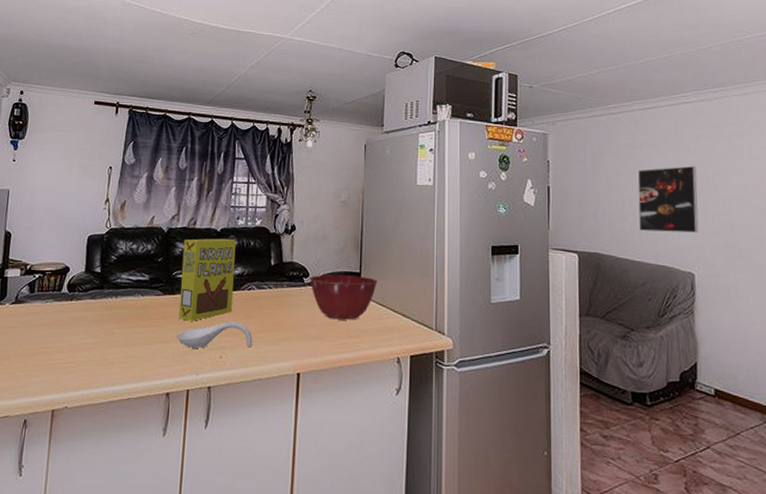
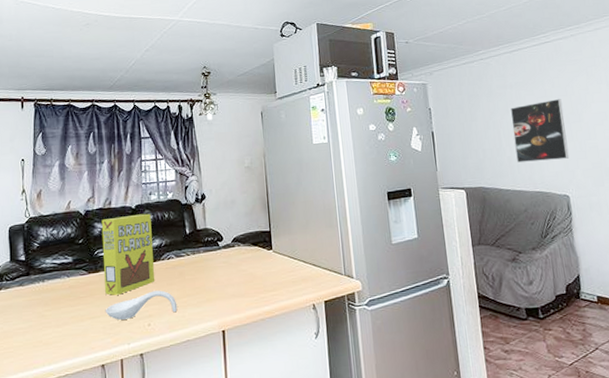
mixing bowl: present [310,274,377,320] -> none [224,234,287,277]

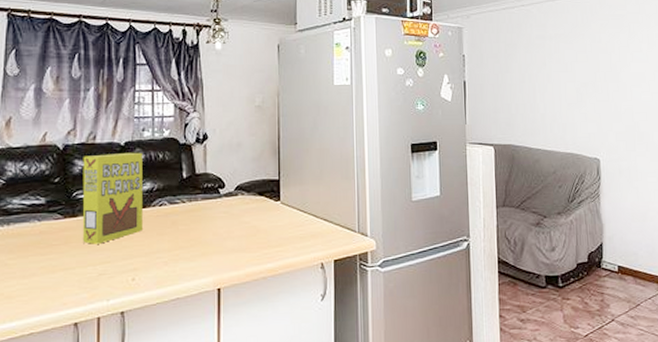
spoon rest: present [105,290,178,320] -> none [81,241,168,273]
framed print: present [510,99,569,163] -> none [547,55,604,121]

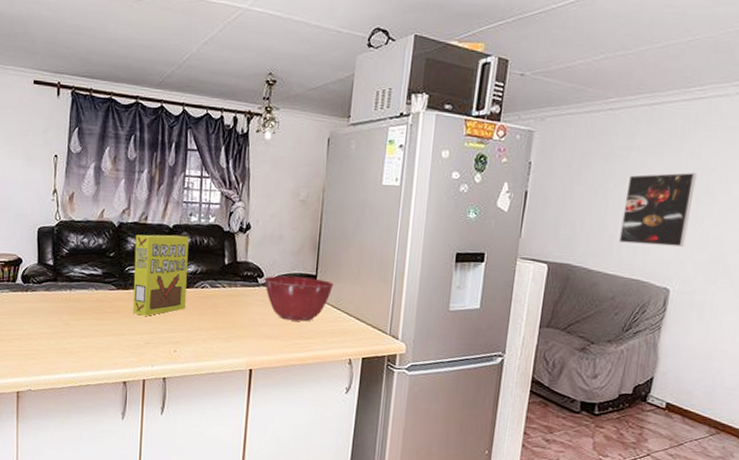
mixing bowl: none [226,183,297,230] -> present [264,275,334,322]
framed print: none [547,55,604,121] -> present [619,172,697,247]

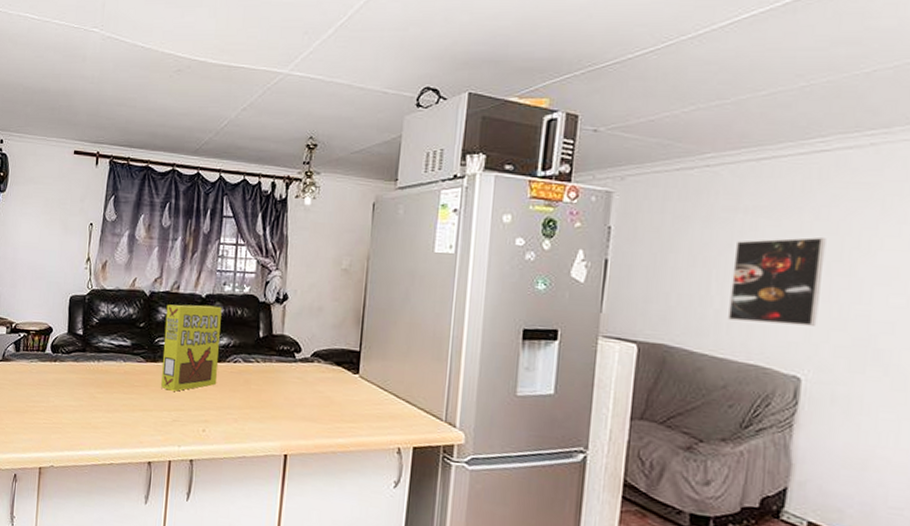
mixing bowl: present [264,275,334,322] -> none [302,351,380,403]

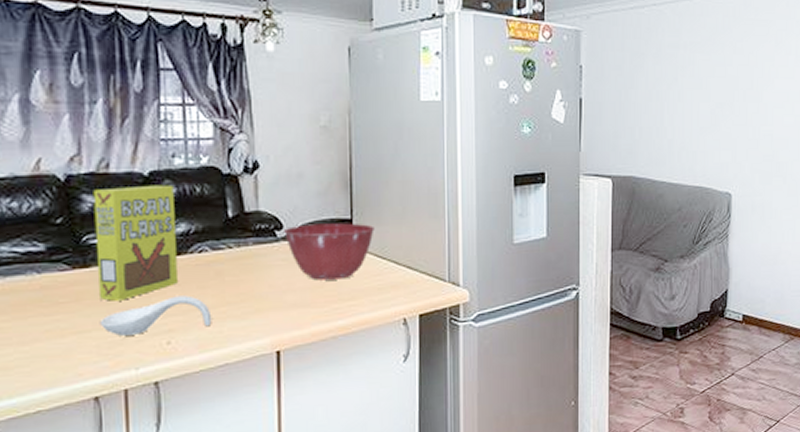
spoon rest: none [158,394,238,423] -> present [99,295,212,336]
mixing bowl: none [302,351,380,403] -> present [284,223,374,280]
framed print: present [728,237,826,326] -> none [679,69,742,148]

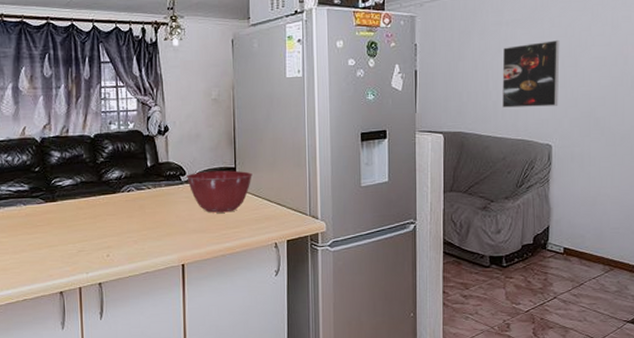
cereal box: present [93,184,177,301] -> none [58,143,114,225]
spoon rest: present [99,295,212,336] -> none [63,222,137,249]
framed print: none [679,69,742,148] -> present [502,40,560,108]

